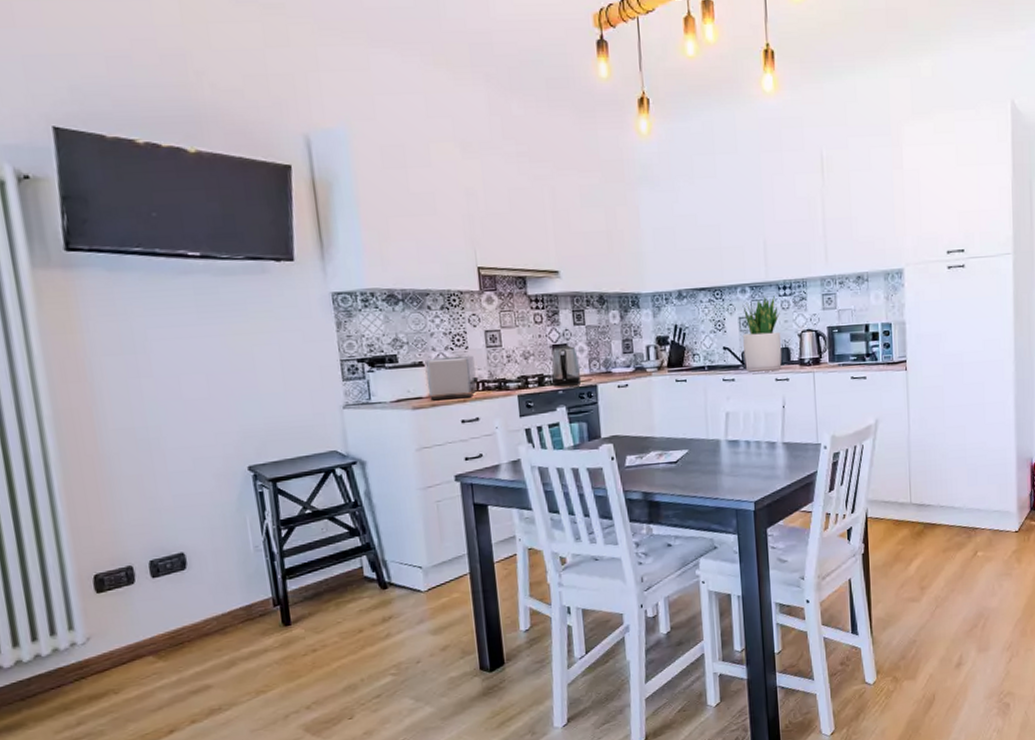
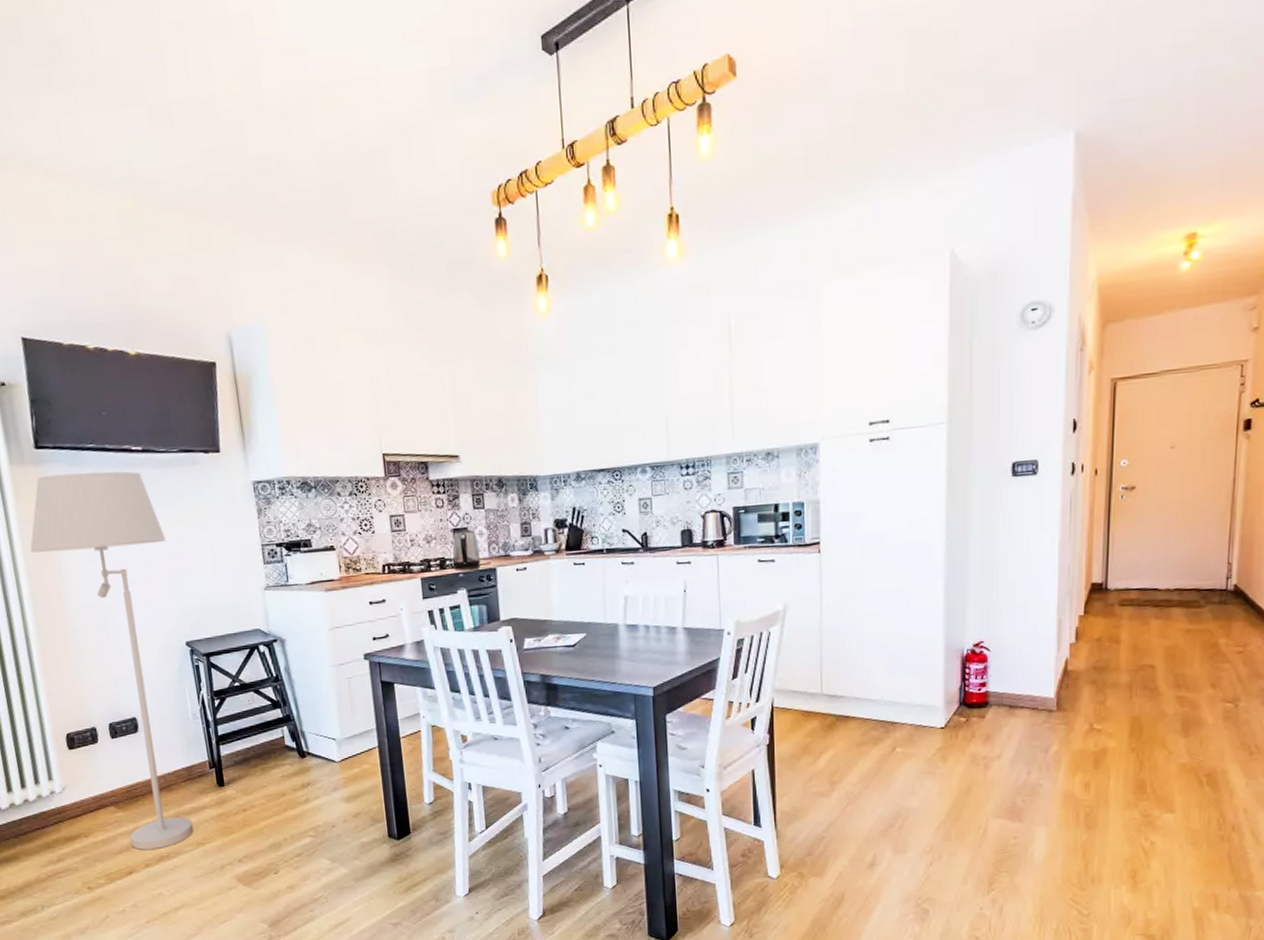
floor lamp: none [54,278,253,705] -> present [30,471,194,851]
toaster: present [426,355,479,401] -> none [337,539,385,583]
planter: present [742,295,782,372] -> none [642,475,684,555]

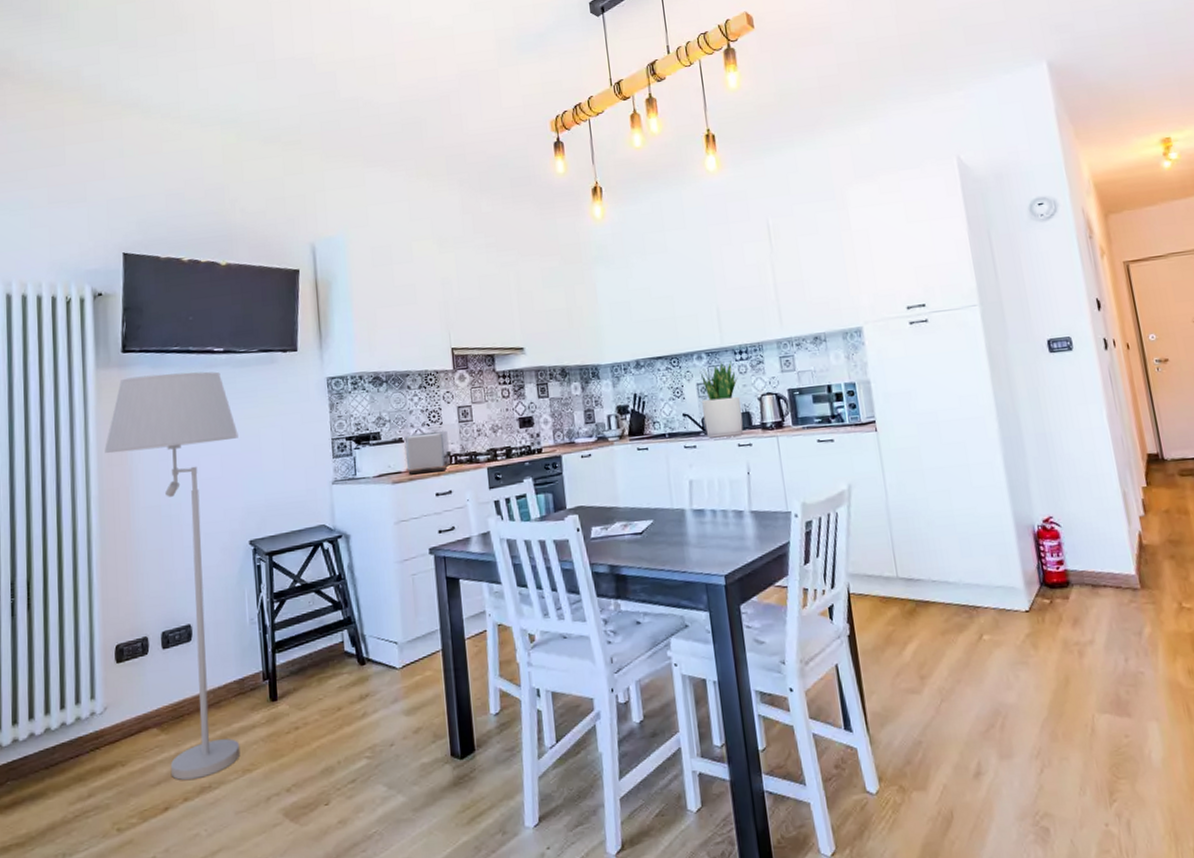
toaster: none [337,539,385,583] -> present [405,430,452,475]
kettle: present [452,529,482,570] -> none [518,417,547,459]
planter: none [642,475,684,555] -> present [699,360,744,438]

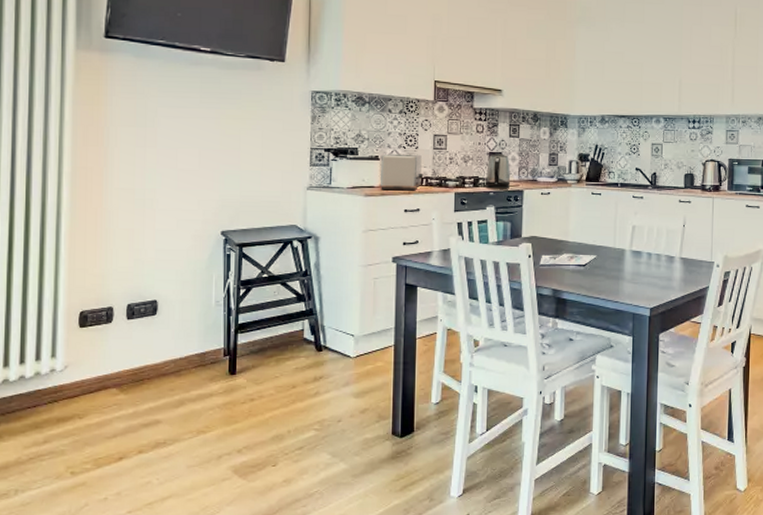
floor lamp: present [105,371,241,781] -> none [80,63,219,436]
kettle: none [518,417,547,459] -> present [485,153,511,189]
planter: present [699,360,744,438] -> none [653,126,688,193]

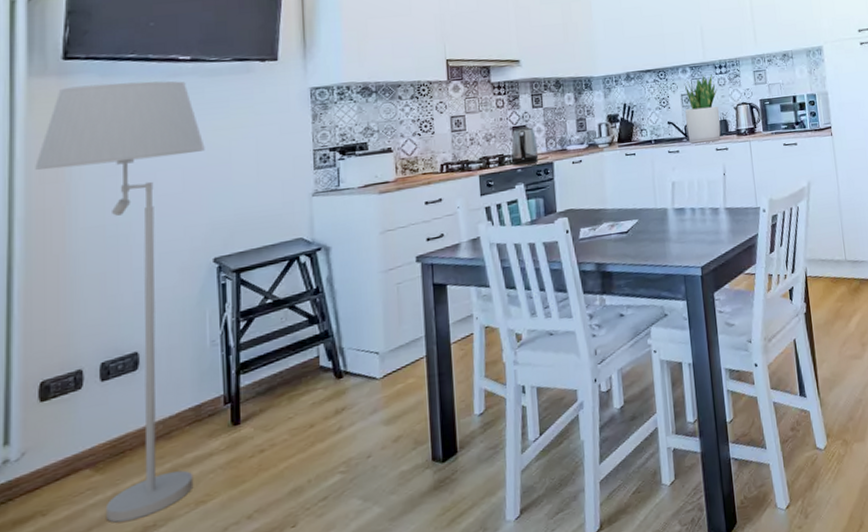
floor lamp: none [80,63,219,436] -> present [35,80,205,523]
toaster: present [379,153,424,191] -> none [394,139,443,185]
planter: none [653,126,688,193] -> present [684,74,721,144]

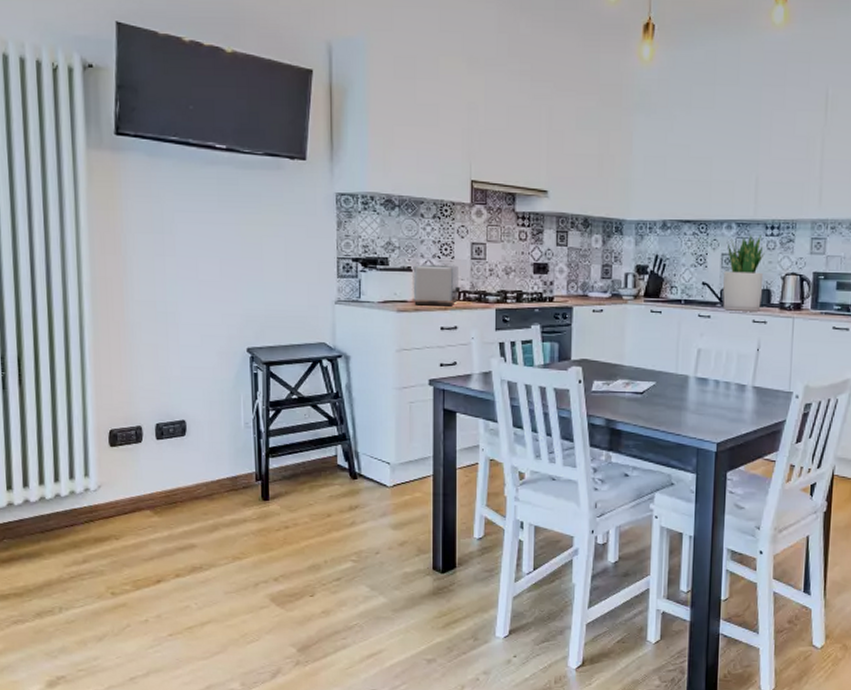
floor lamp: present [35,80,205,523] -> none [97,163,239,560]
toaster: none [394,139,443,185] -> present [413,264,461,306]
kettle: present [511,126,539,166] -> none [529,264,558,305]

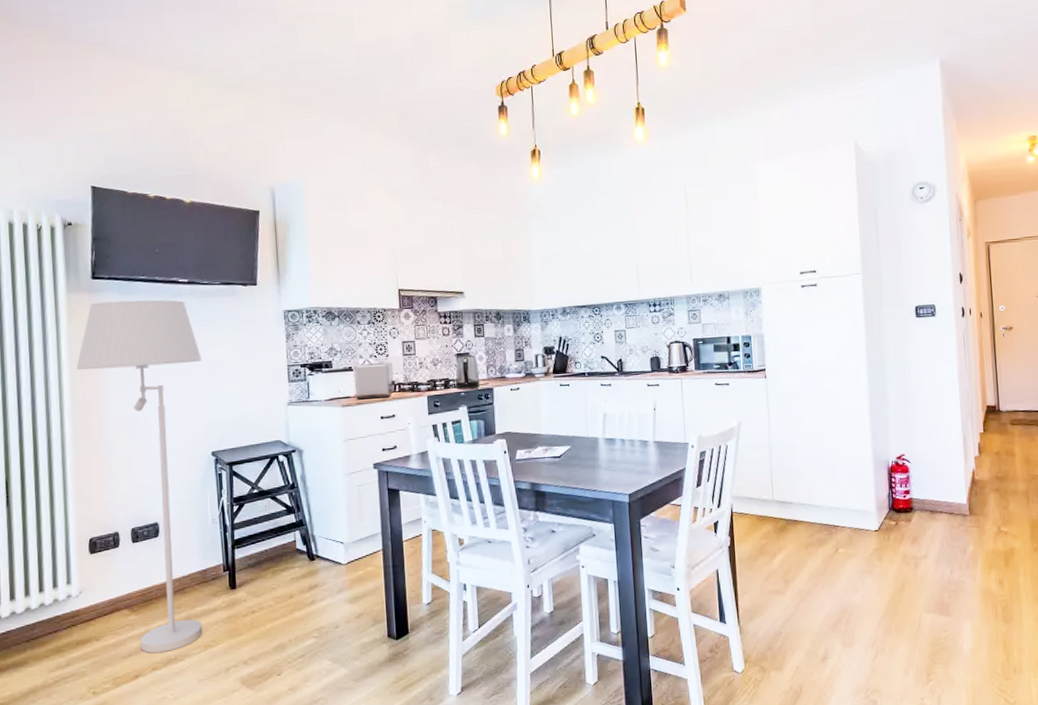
floor lamp: none [97,163,239,560] -> present [76,300,203,654]
kettle: none [529,264,558,305] -> present [455,354,481,390]
planter: present [723,233,765,311] -> none [618,311,653,378]

